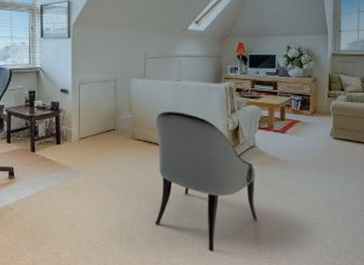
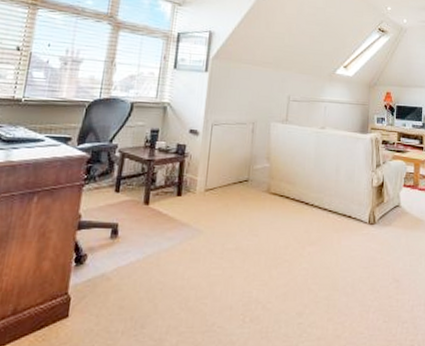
armchair: present [155,112,257,252] -> none [286,162,400,334]

